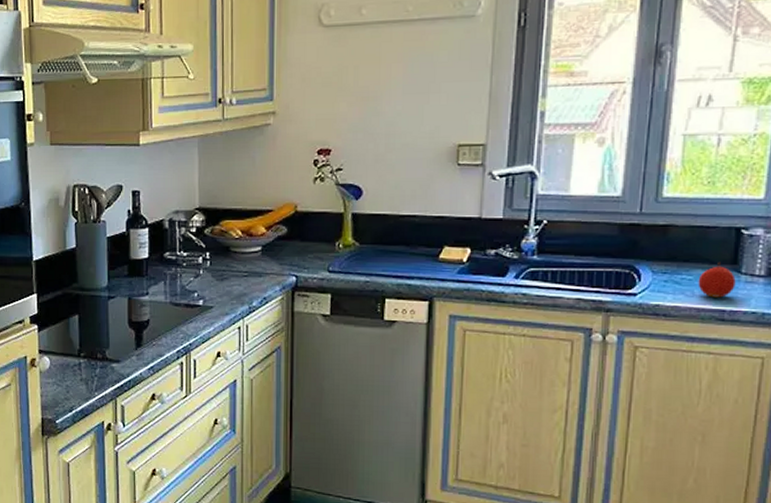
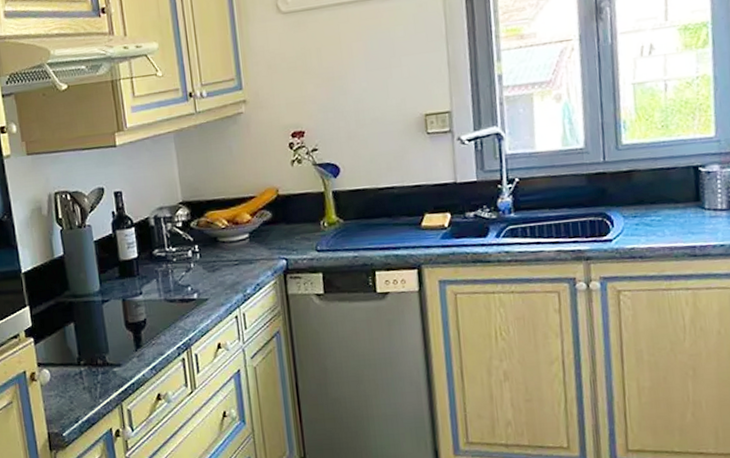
fruit: present [698,261,736,298] -> none [666,200,702,235]

